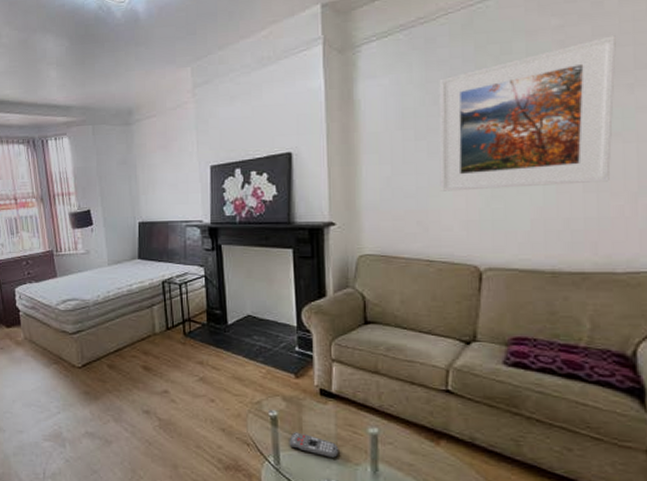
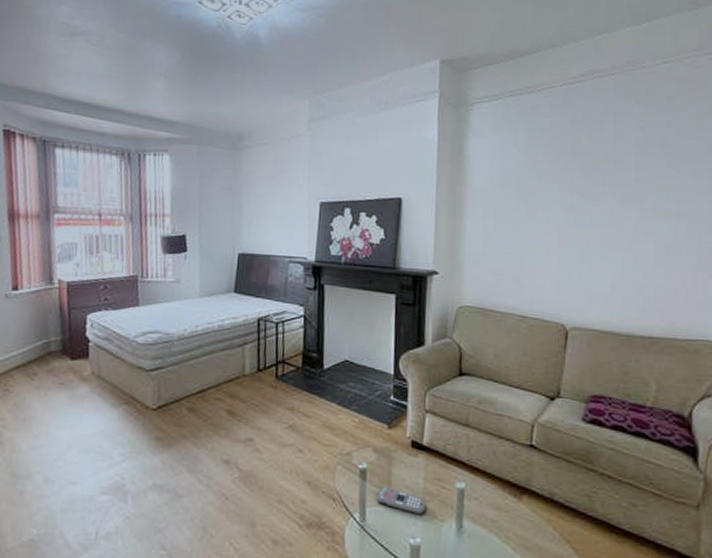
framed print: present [439,35,616,192] -> none [536,128,684,256]

